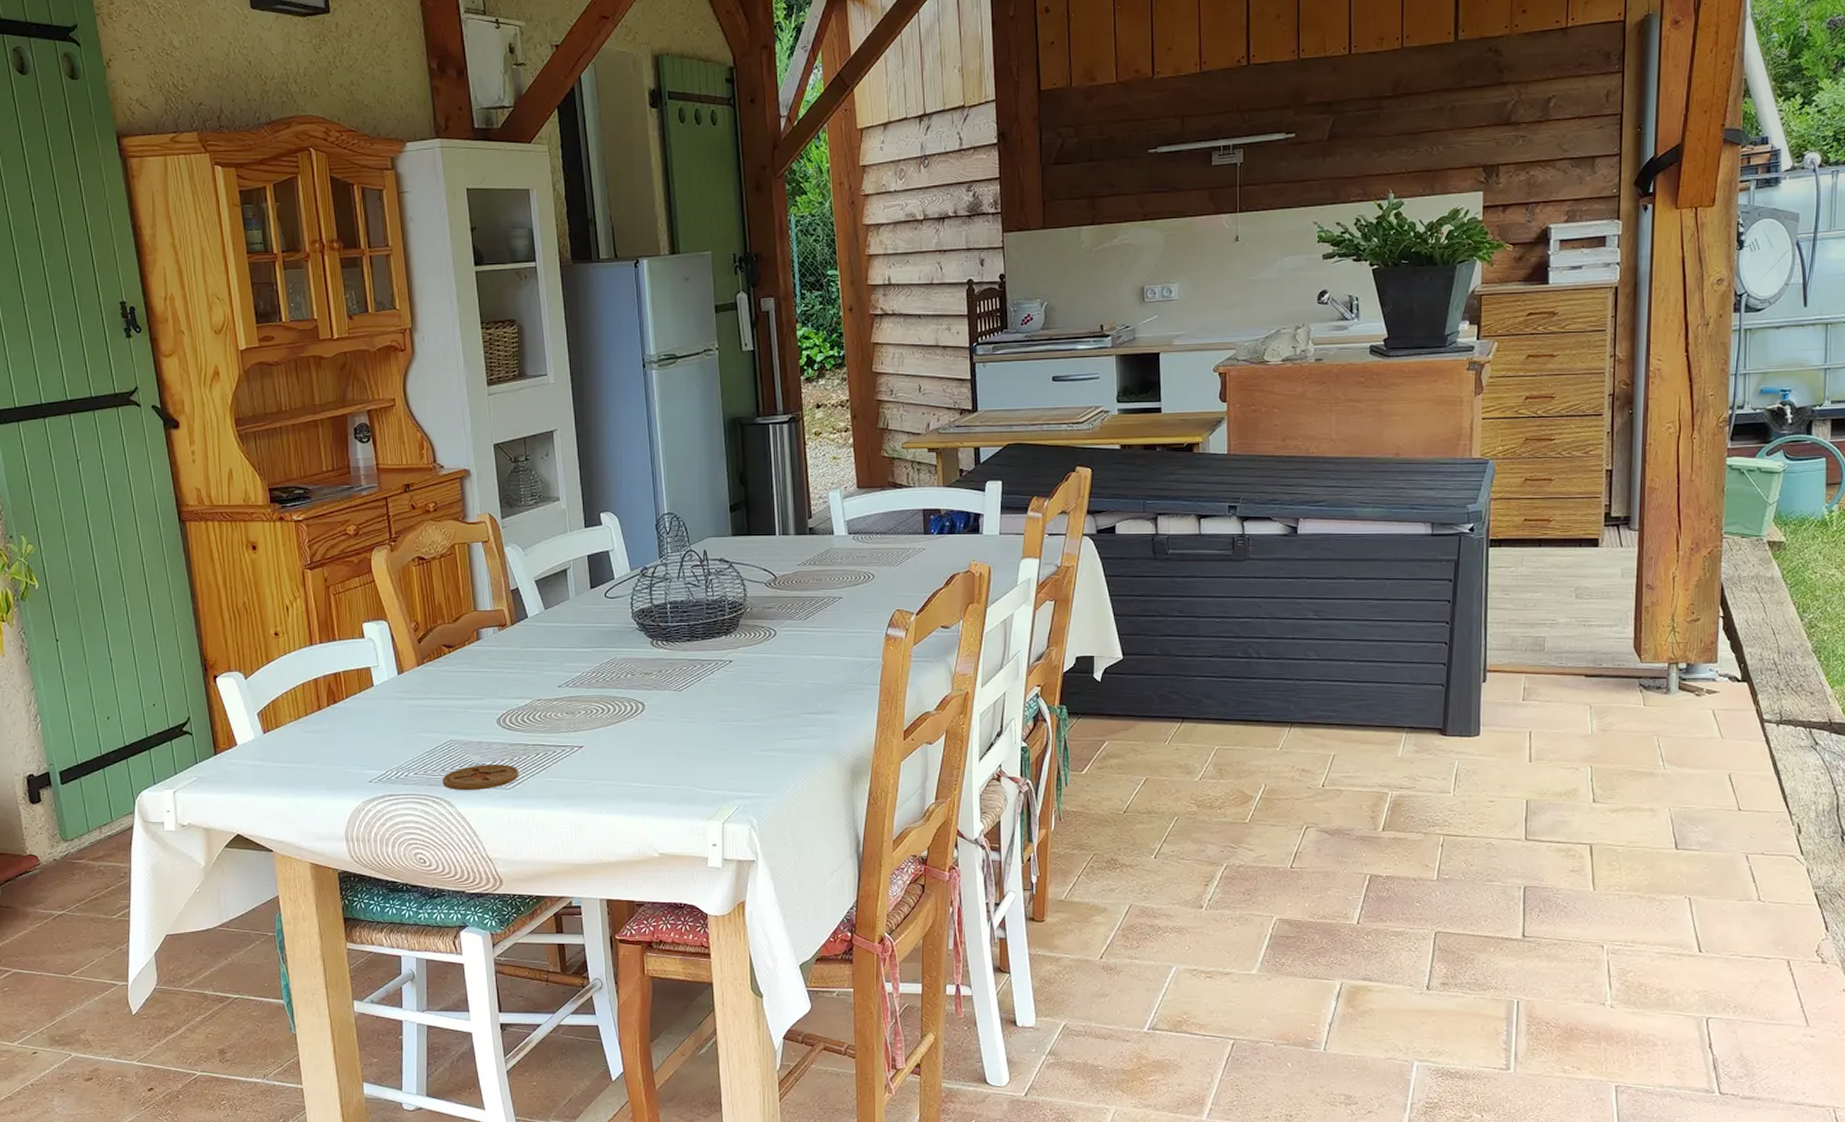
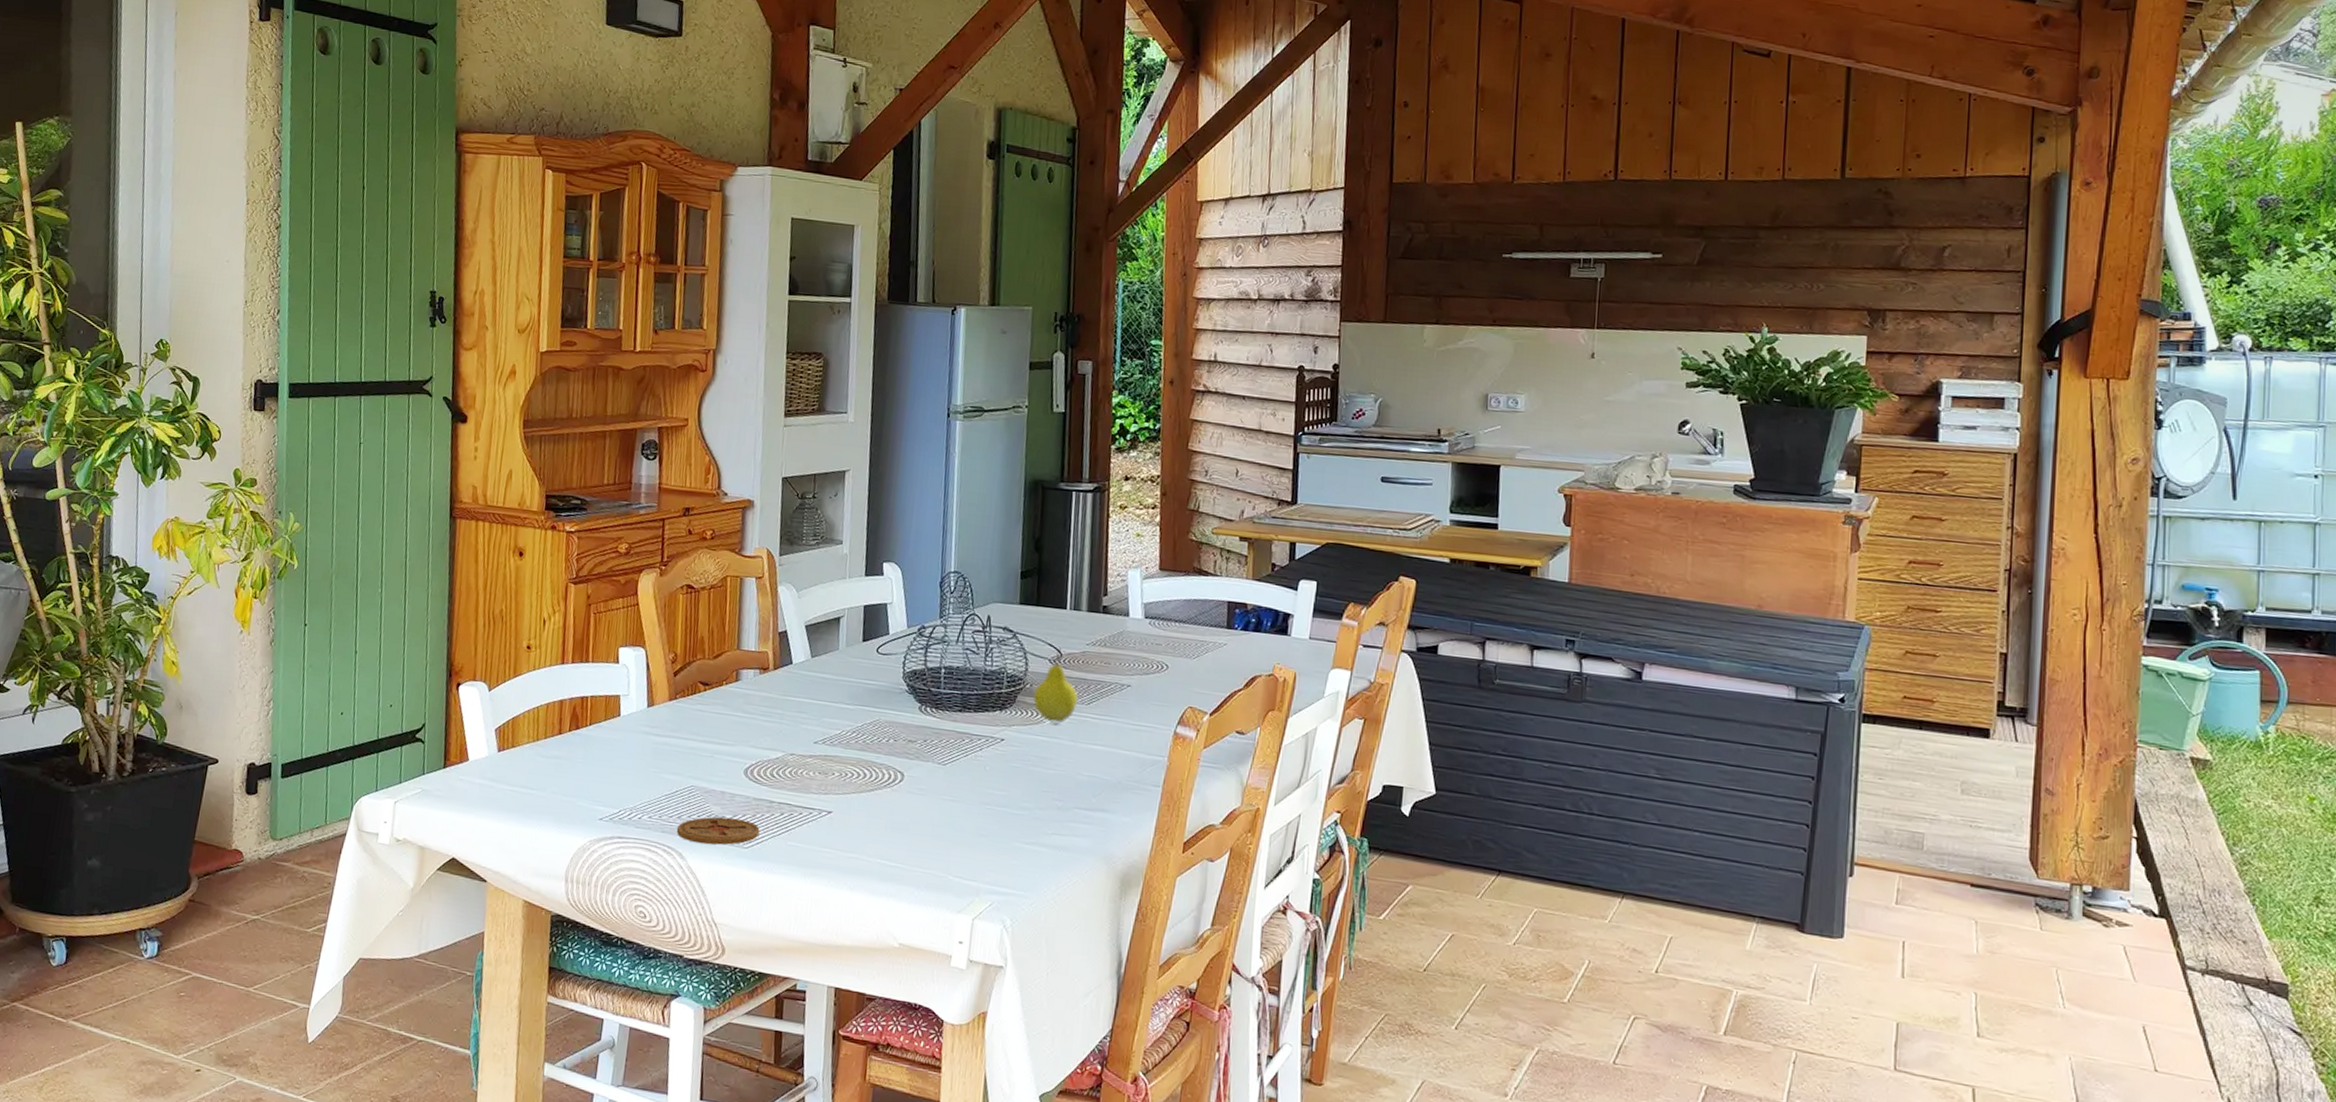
fruit: none [754,571,796,641] -> present [1033,648,1079,724]

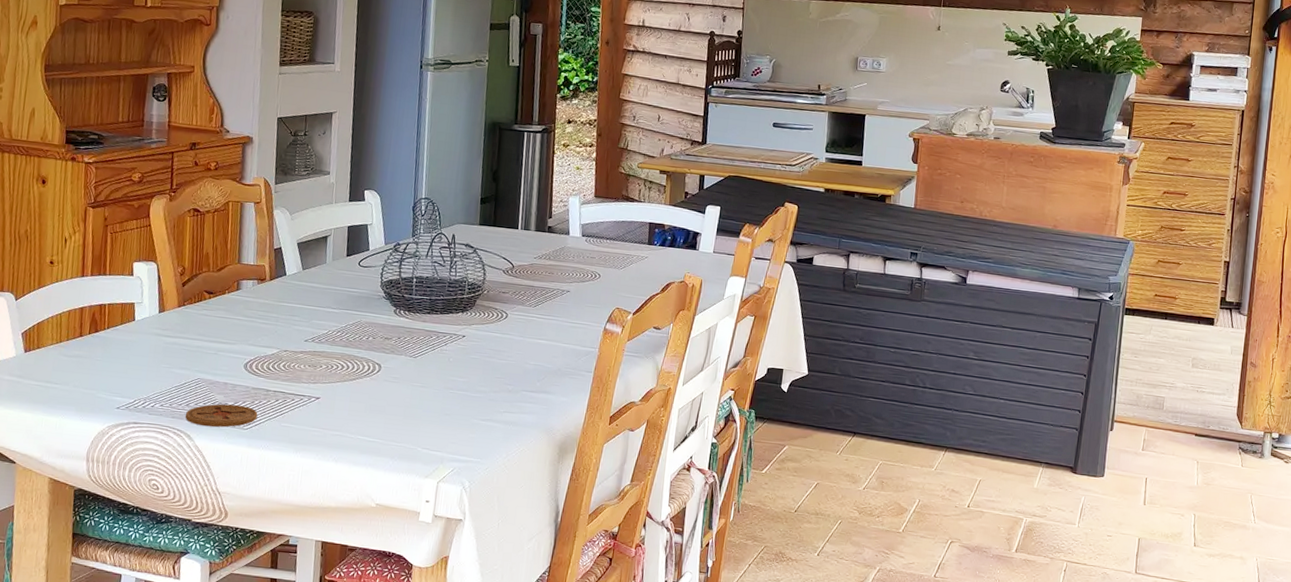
fruit: present [1033,648,1079,724] -> none [489,261,527,323]

